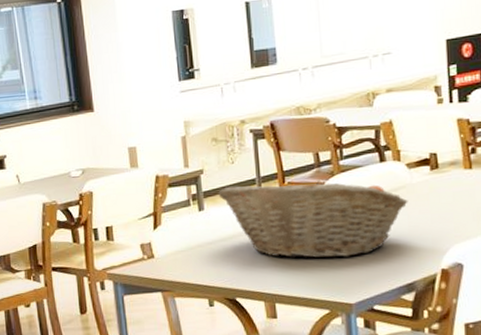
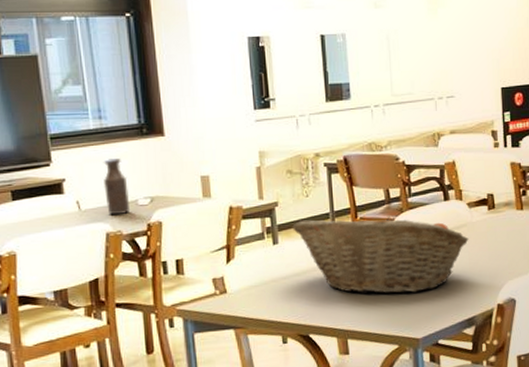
bottle: none [39,134,64,186] -> present [103,158,131,214]

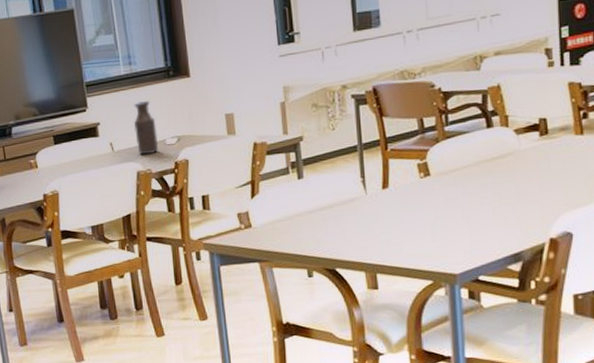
fruit basket: present [292,216,469,294] -> none [318,146,516,228]

